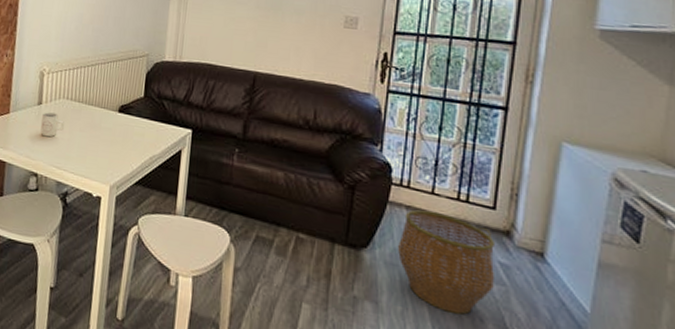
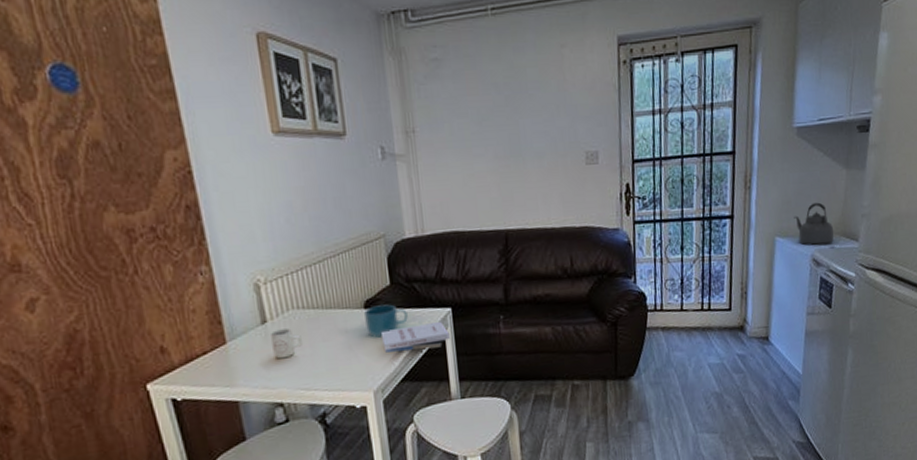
cup: none [116,111,153,140] -> present [364,304,408,337]
books: none [126,135,186,163] -> present [380,320,450,353]
basket: present [397,210,494,315] -> none [658,326,735,409]
kettle: none [589,114,648,166] -> present [794,202,834,245]

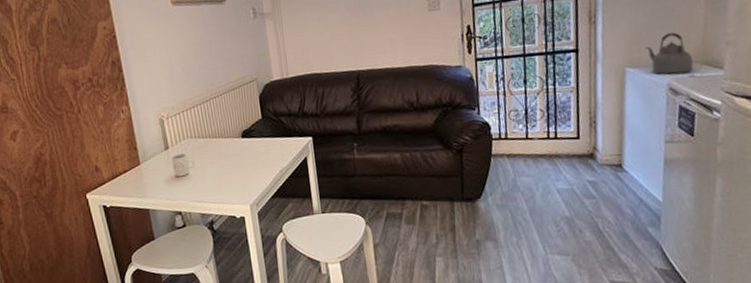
cup: present [364,304,408,337] -> none [242,134,277,161]
books: present [380,320,450,353] -> none [254,148,311,174]

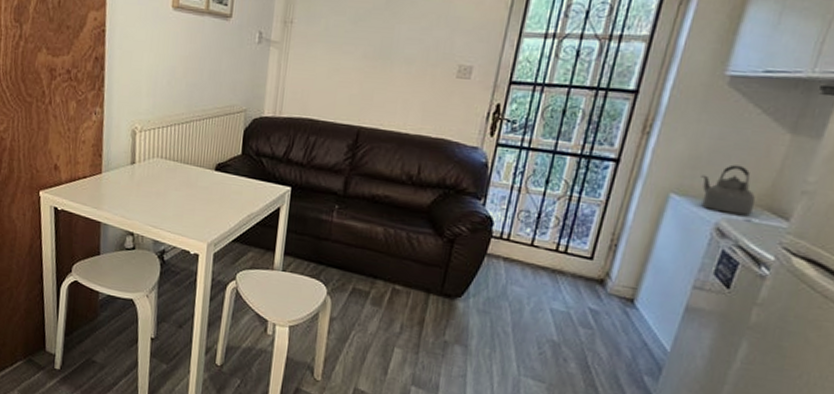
mug: present [171,153,195,177] -> none [134,171,159,197]

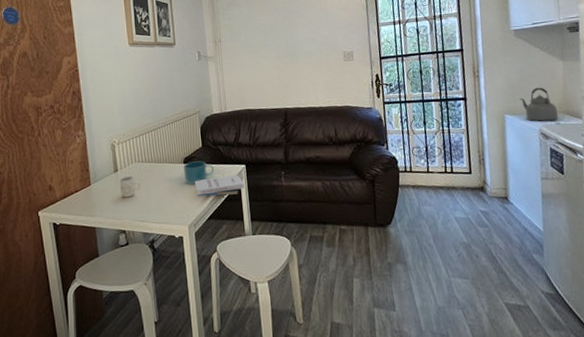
mug: none [134,171,159,197] -> present [119,176,140,198]
cup: none [213,170,251,198] -> present [184,161,214,185]
books: none [223,193,285,220] -> present [194,174,244,197]

